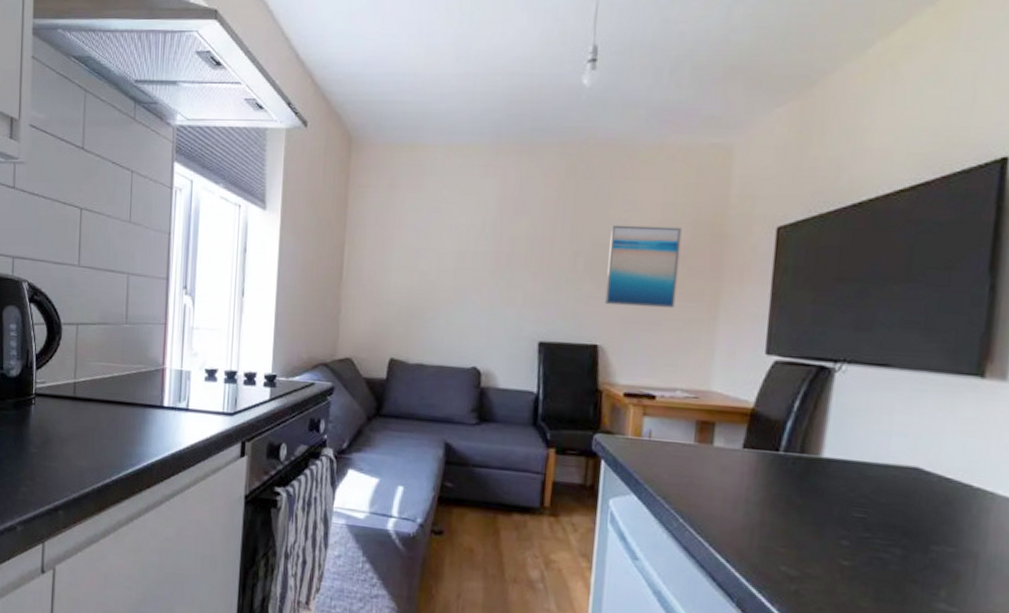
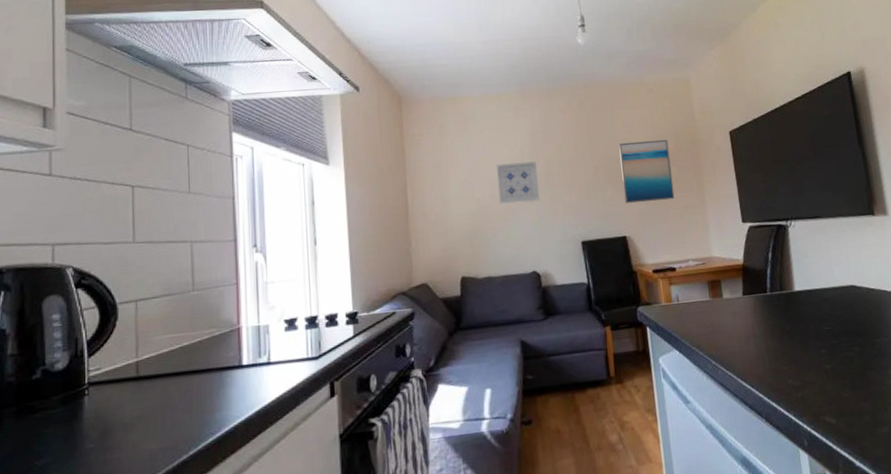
wall art: none [447,233,499,285] -> present [497,161,540,205]

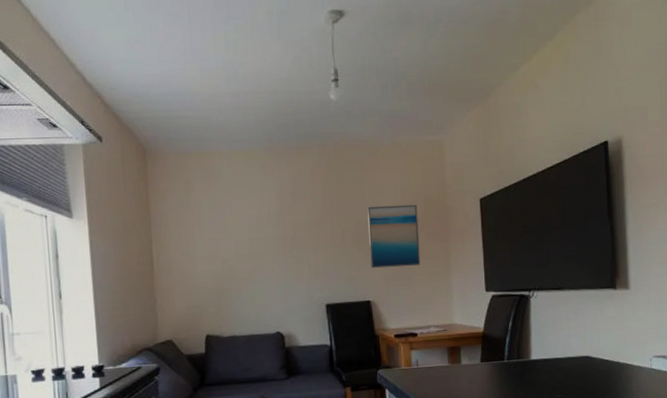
wall art: present [497,161,540,205] -> none [243,222,286,265]

